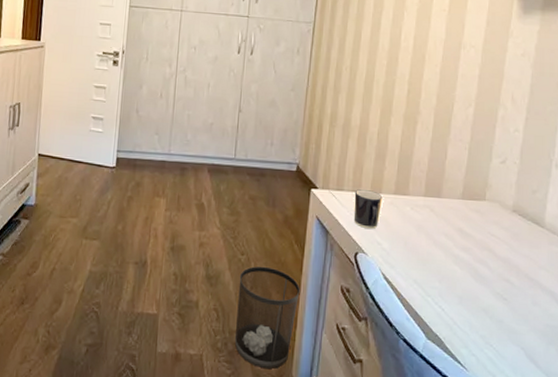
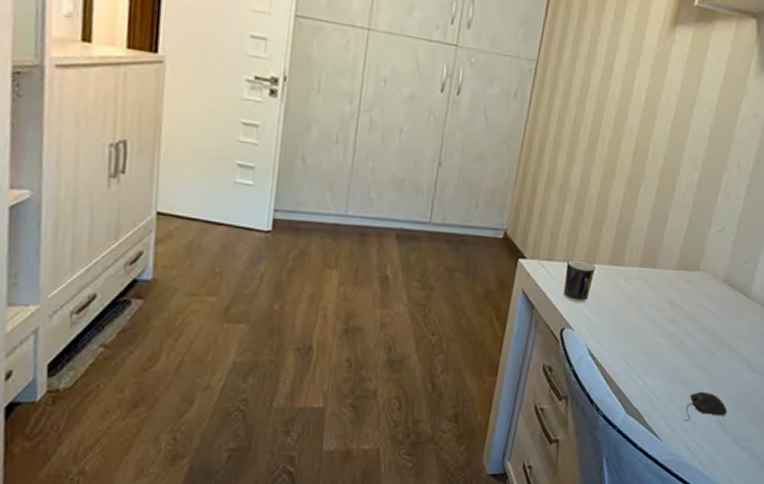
waste bin: present [235,266,300,369] -> none [419,347,498,458]
computer mouse: none [489,321,536,353] -> present [684,391,728,422]

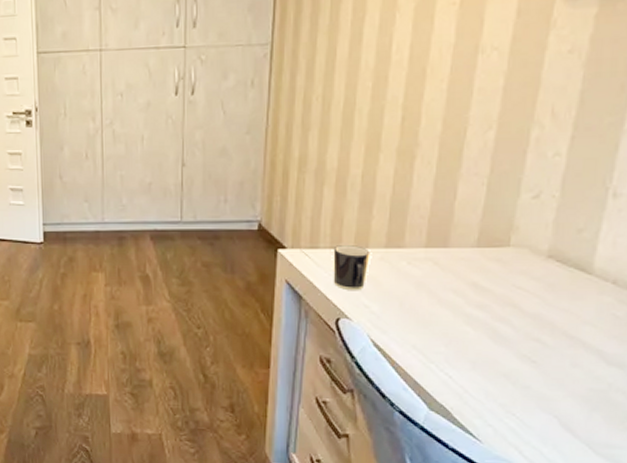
computer mouse: present [684,391,728,422] -> none [510,387,574,422]

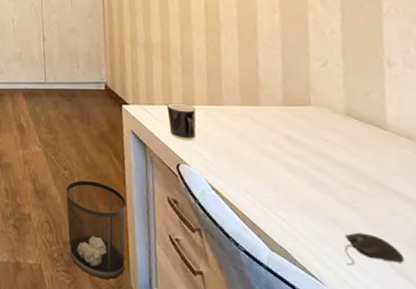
waste bin: none [197,339,270,447] -> present [65,180,127,280]
computer mouse: none [510,387,574,422] -> present [344,232,405,266]

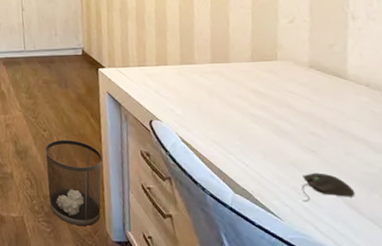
mug: present [166,103,197,141] -> none [140,63,170,99]

